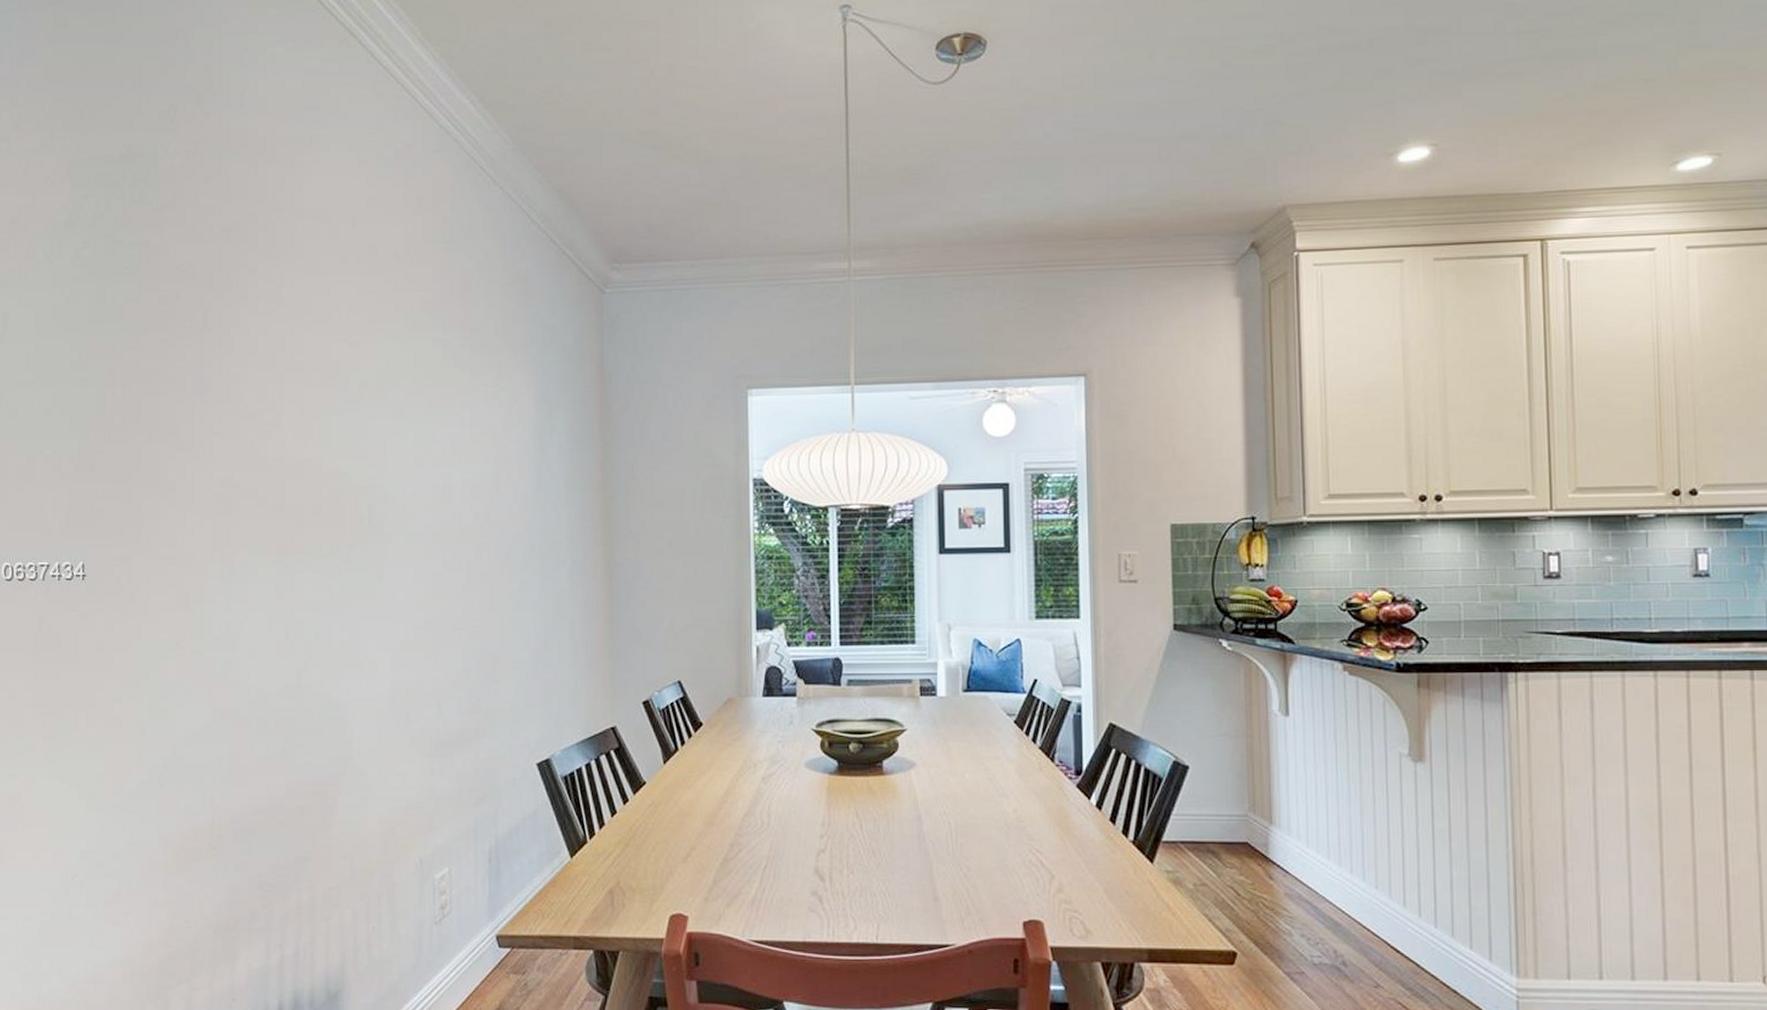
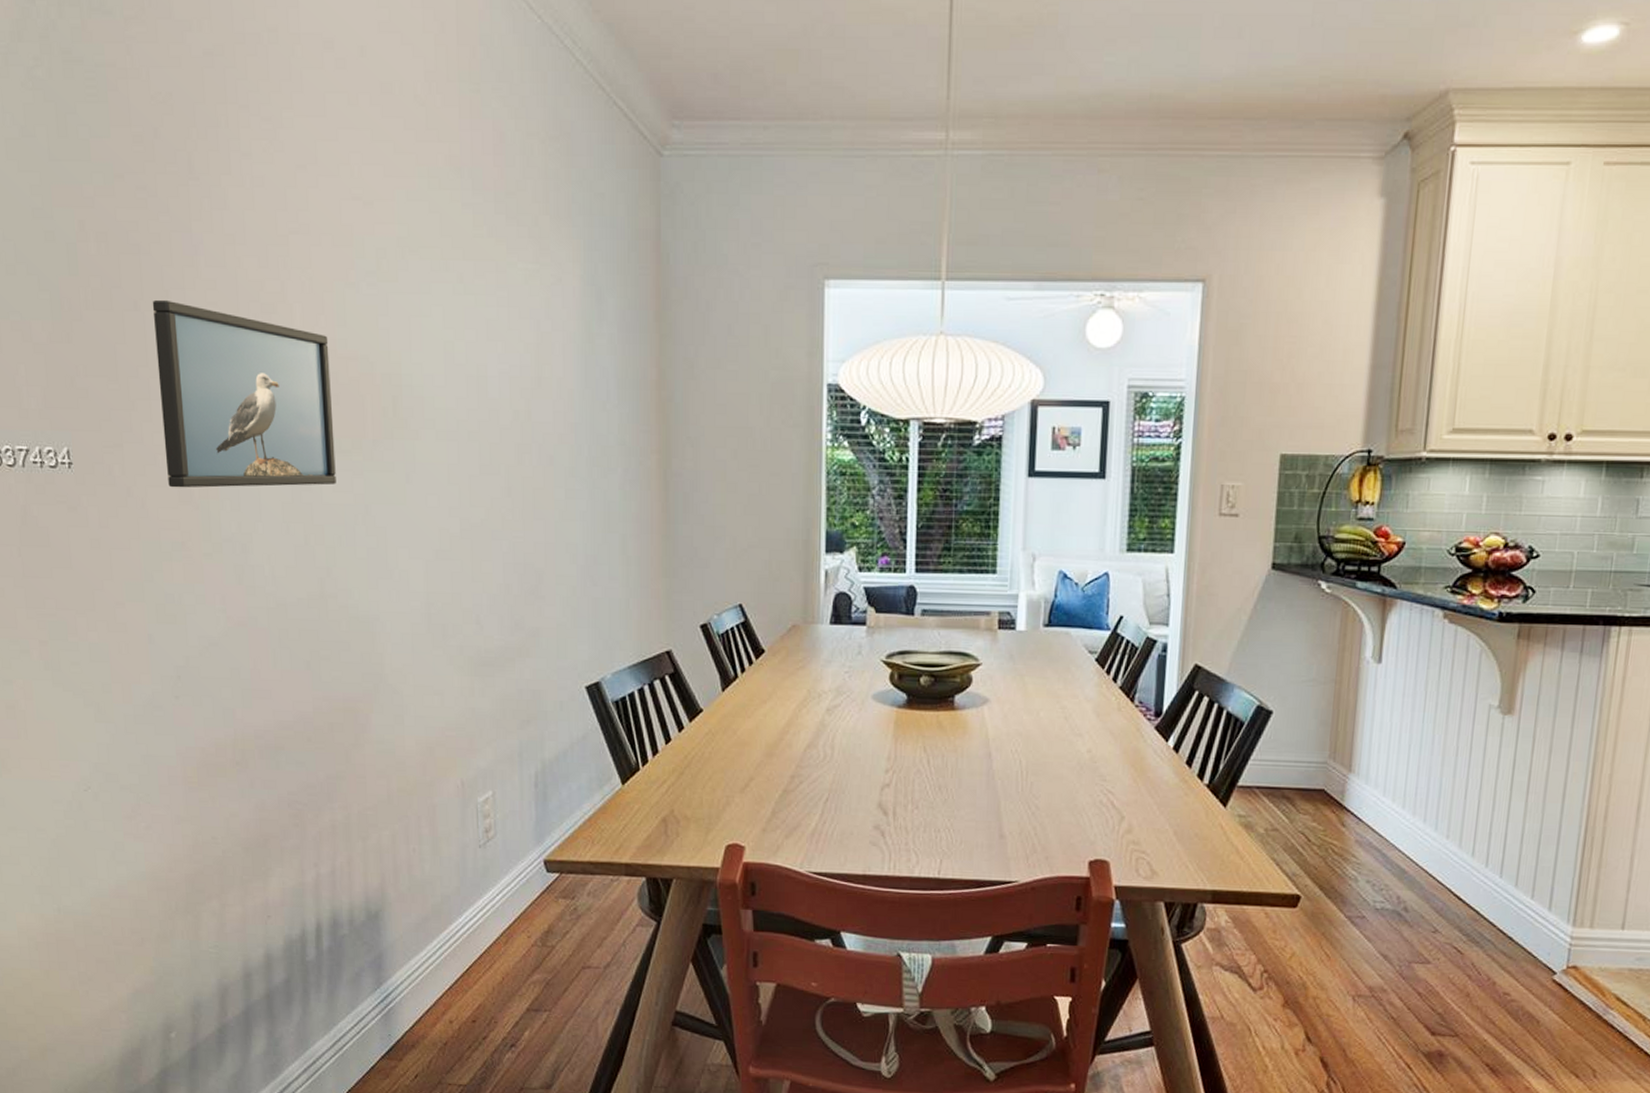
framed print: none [165,431,316,594] -> present [152,299,336,488]

